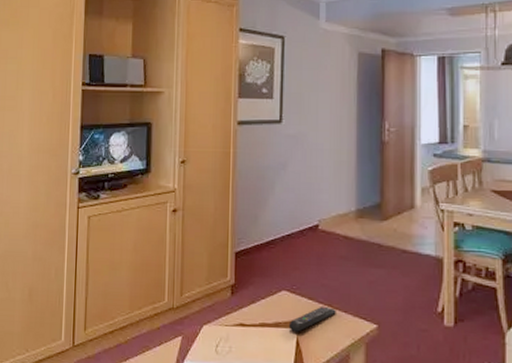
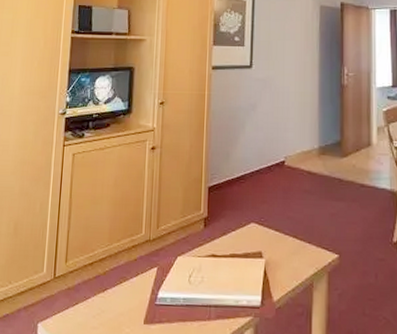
remote control: present [288,306,336,332] -> none [257,237,301,262]

